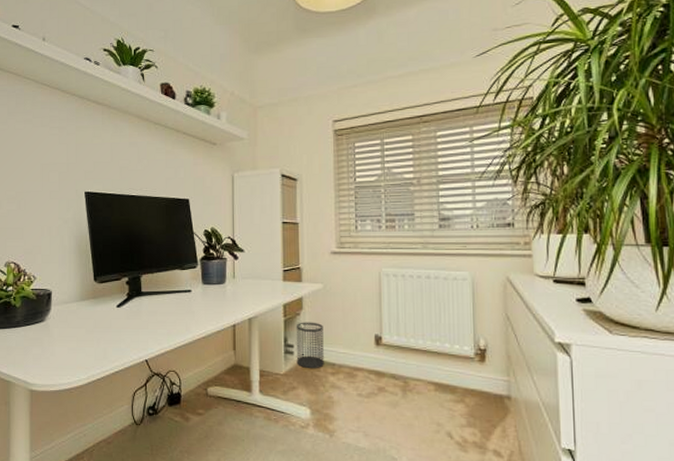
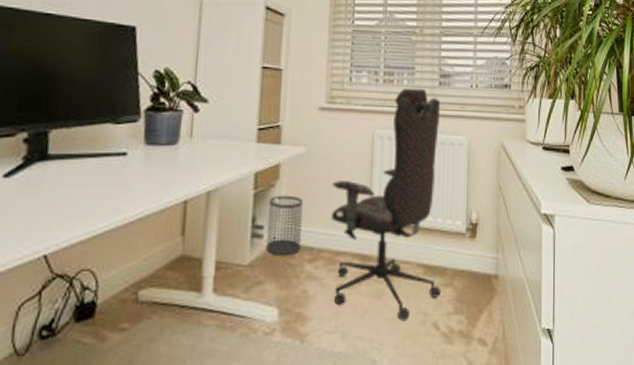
office chair: none [346,231,452,429] -> present [331,87,441,322]

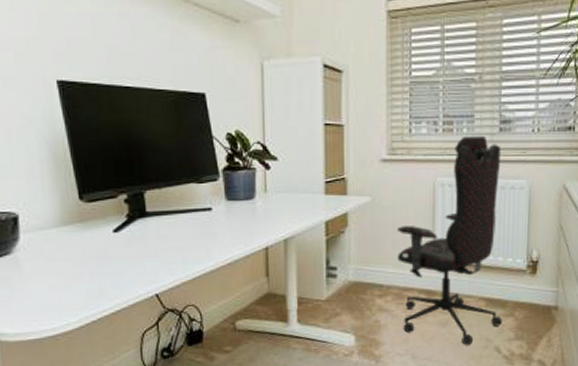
wastebasket: present [265,195,303,257] -> none [339,240,371,293]

